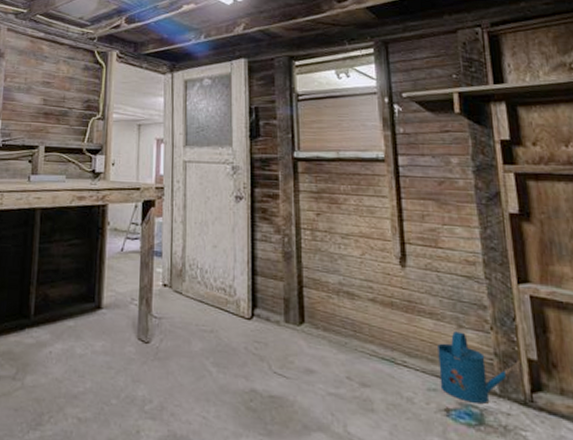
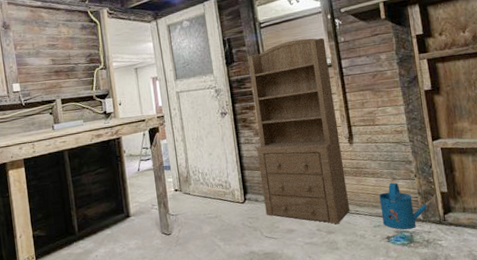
shelving unit: none [276,121,395,376] -> present [248,38,350,225]

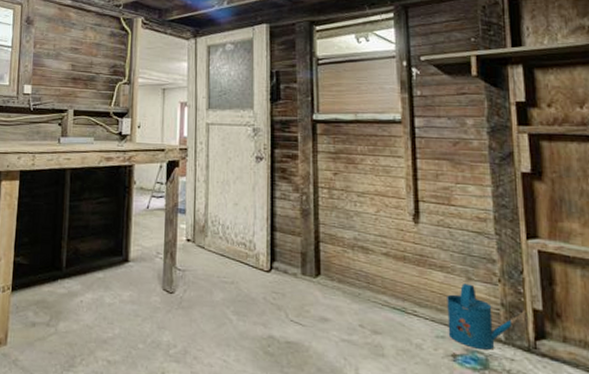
shelving unit: present [248,38,350,225] -> none [294,84,406,324]

